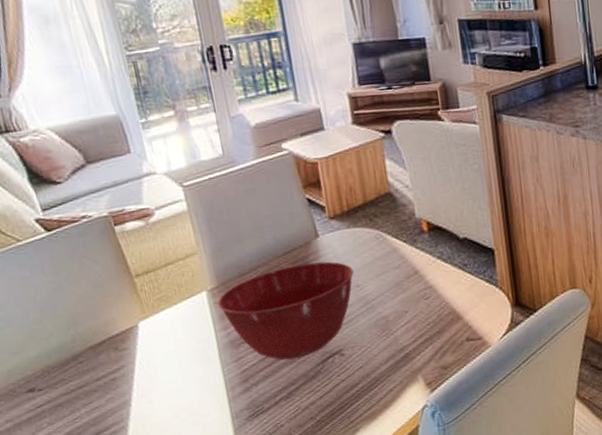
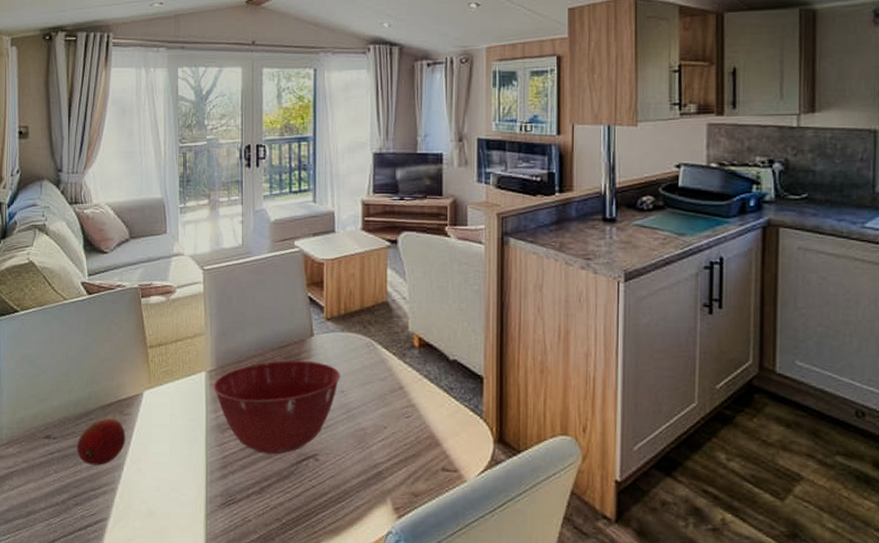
fruit: none [69,356,128,409] -> present [77,417,126,465]

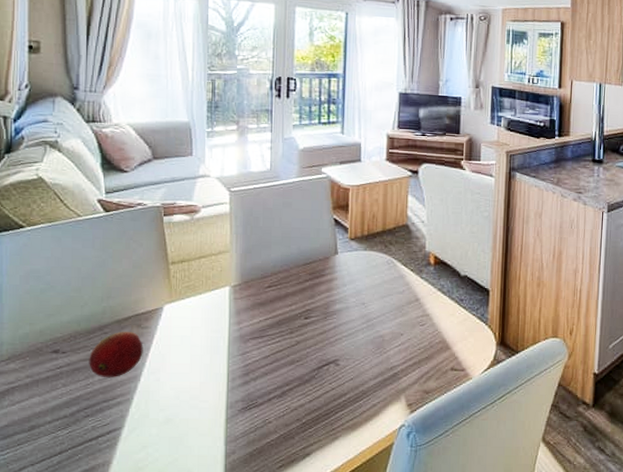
mixing bowl: present [213,360,340,455] -> none [237,276,362,362]

